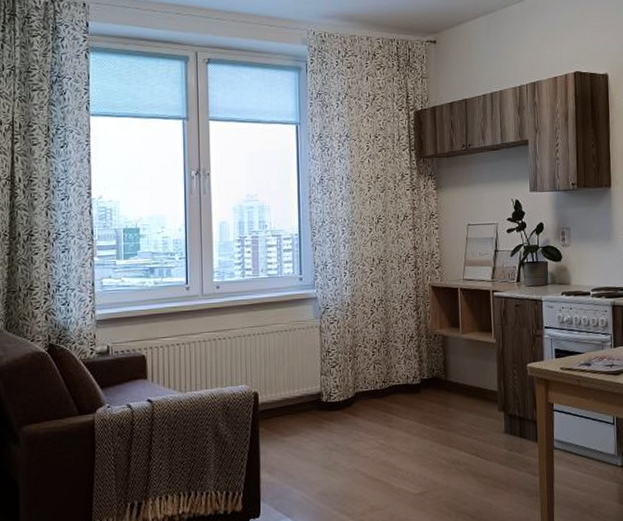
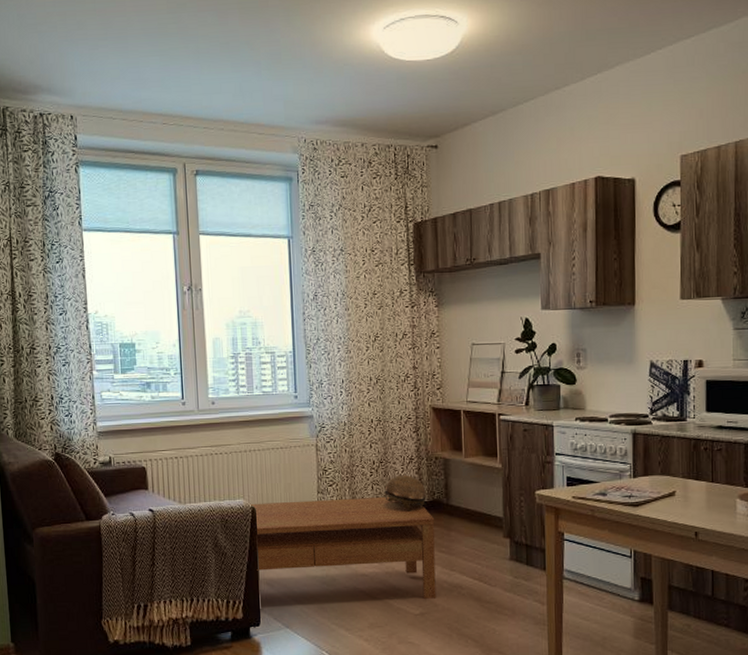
coffee table: none [251,375,436,477] -> present [248,496,436,599]
decorative bowl: none [386,353,427,390] -> present [384,475,428,511]

